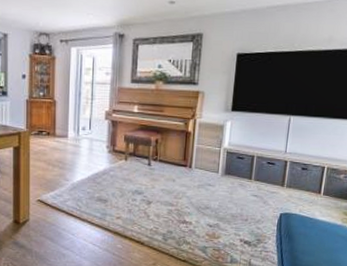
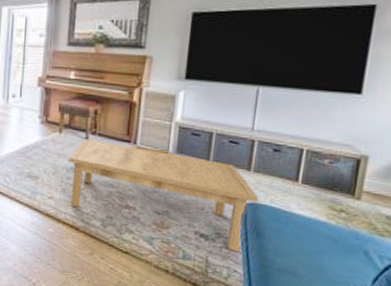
coffee table: none [134,165,291,254] -> present [68,139,259,252]

